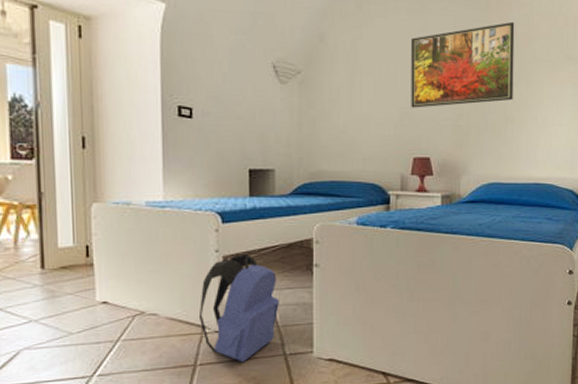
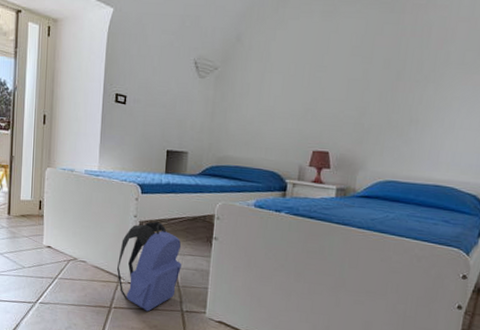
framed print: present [411,21,515,108] -> none [315,24,430,105]

